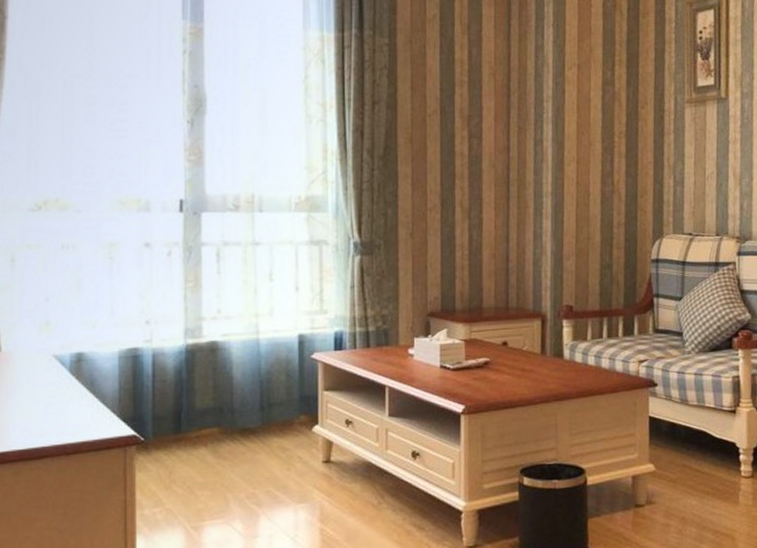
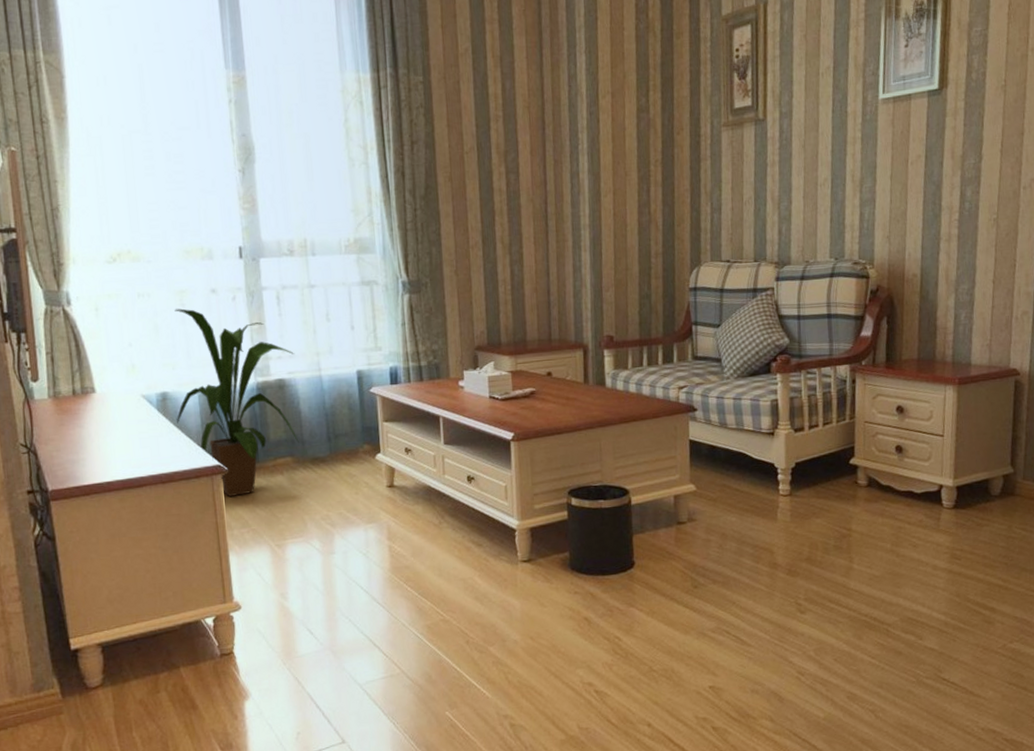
house plant: none [91,262,231,471] -> present [174,308,299,496]

